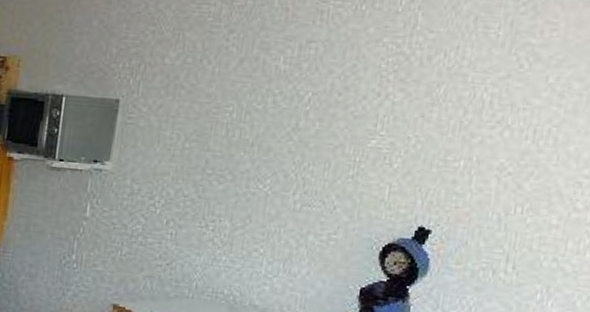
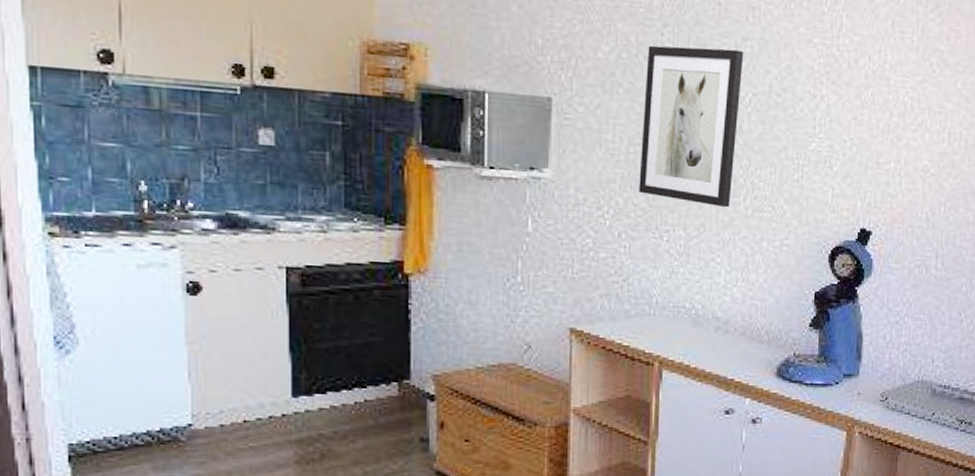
wall art: none [190,50,308,201] -> present [639,45,744,208]

